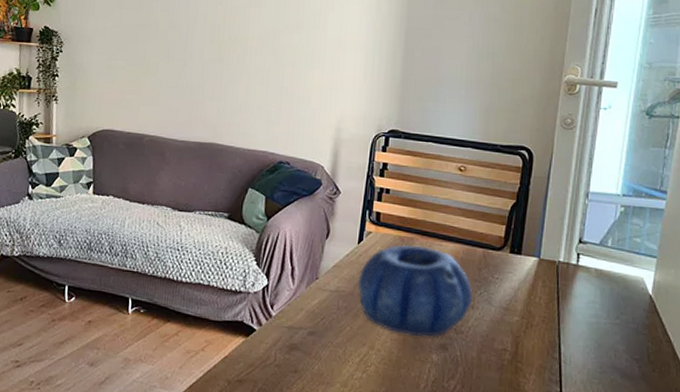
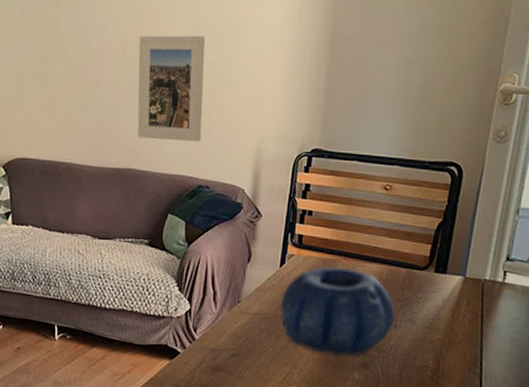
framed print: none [222,20,289,120] -> present [137,35,205,142]

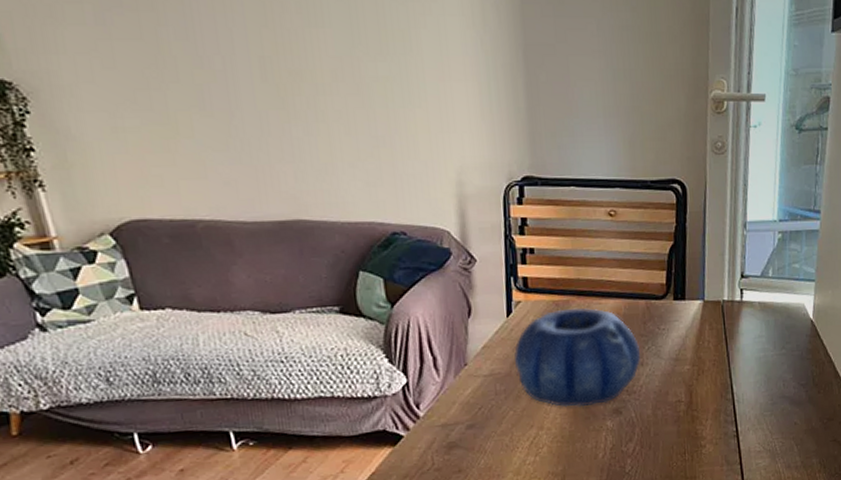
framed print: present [137,35,205,142] -> none [280,46,386,180]

